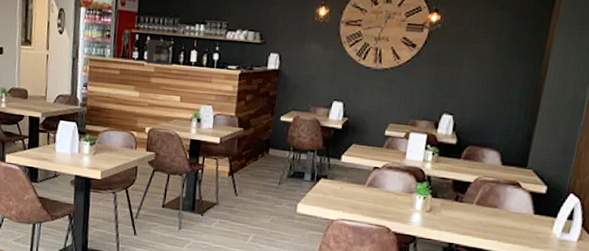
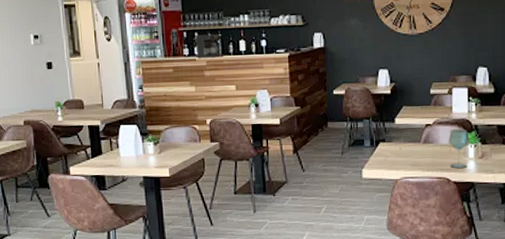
wine glass: none [393,176,420,220] -> present [448,128,470,169]

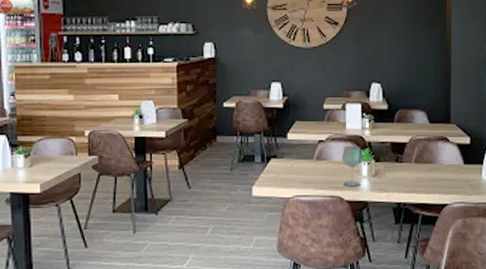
coffee maker: present [195,33,224,59] -> none [76,39,107,66]

